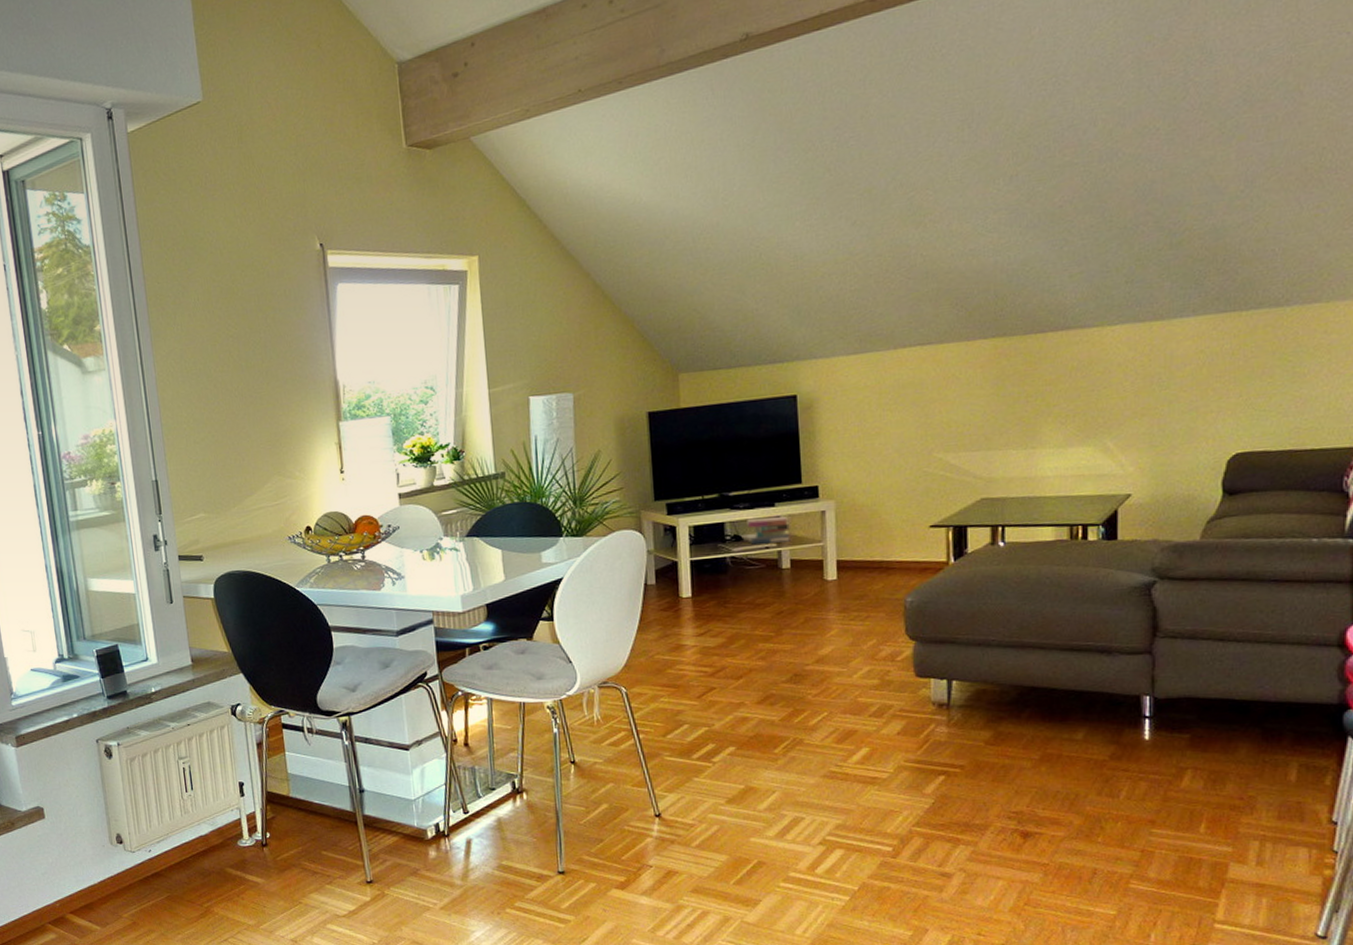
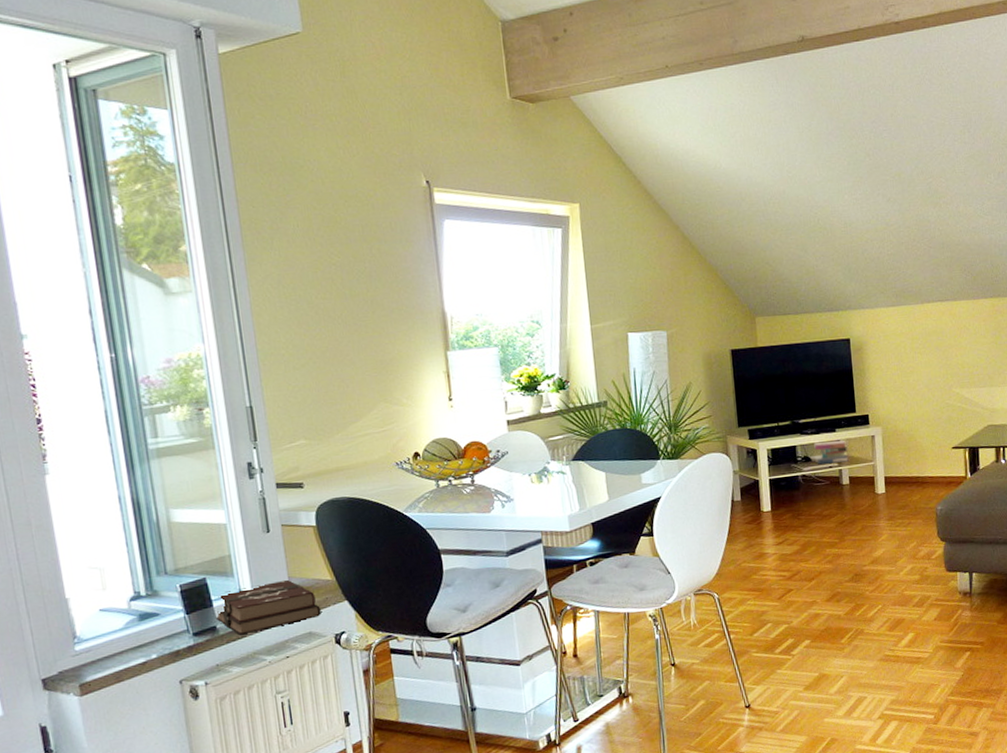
hardback book: none [126,649,219,701] -> present [215,579,321,635]

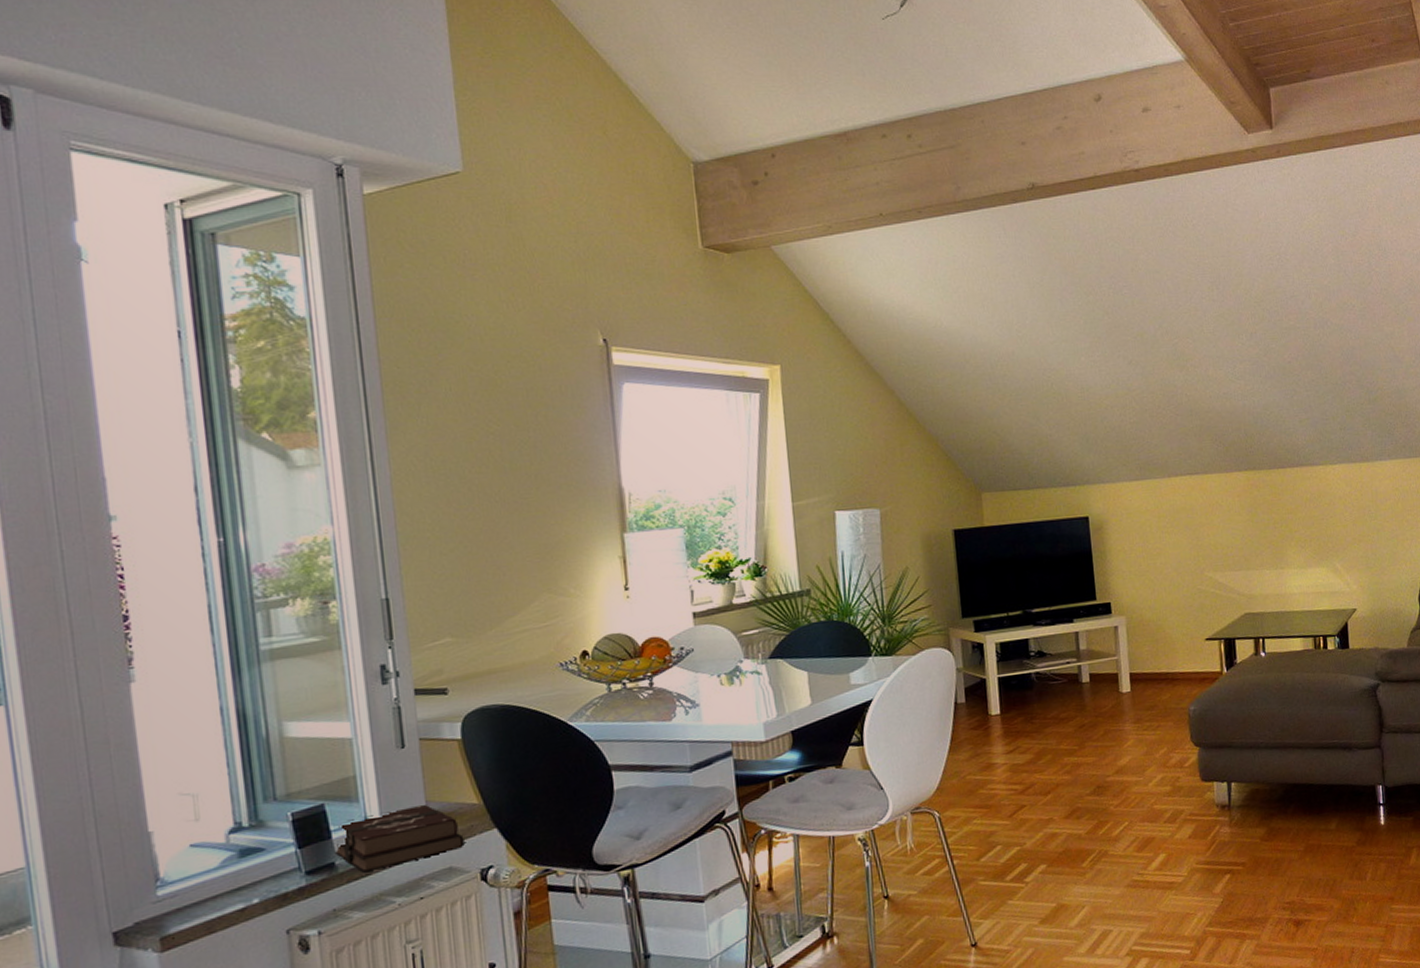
books: present [810,440,849,465] -> none [1045,631,1089,660]

